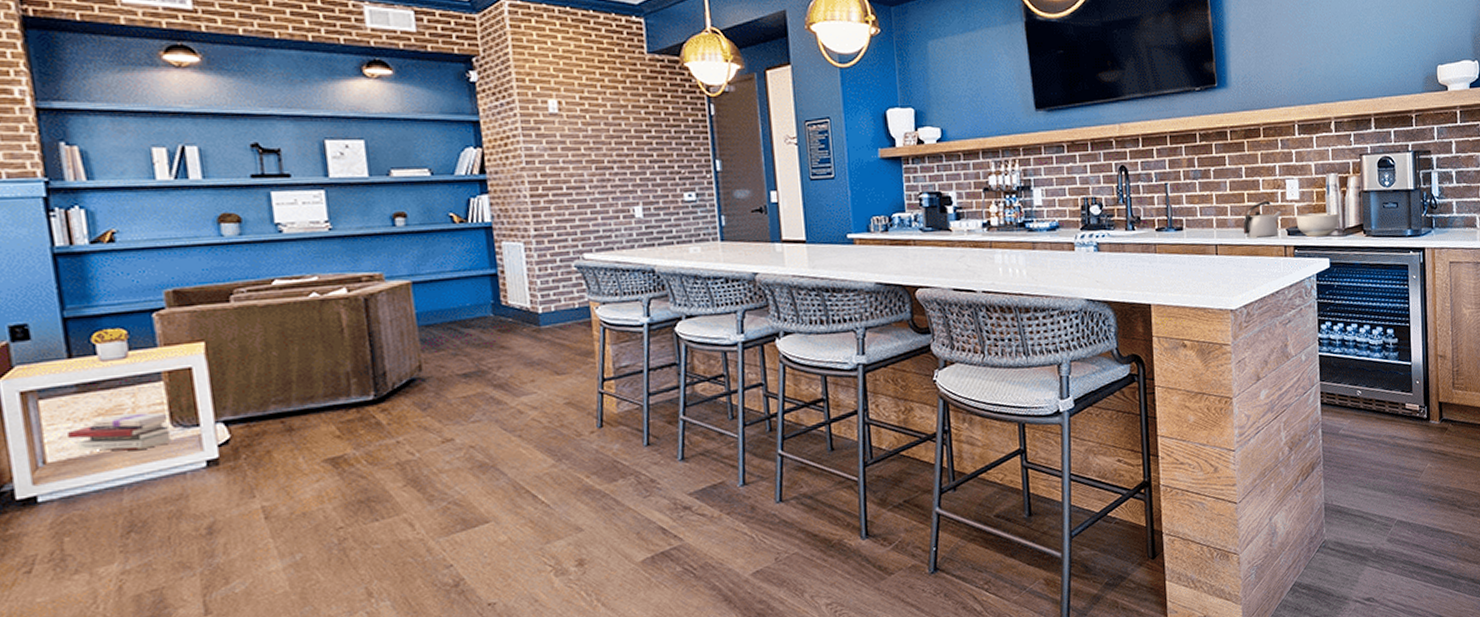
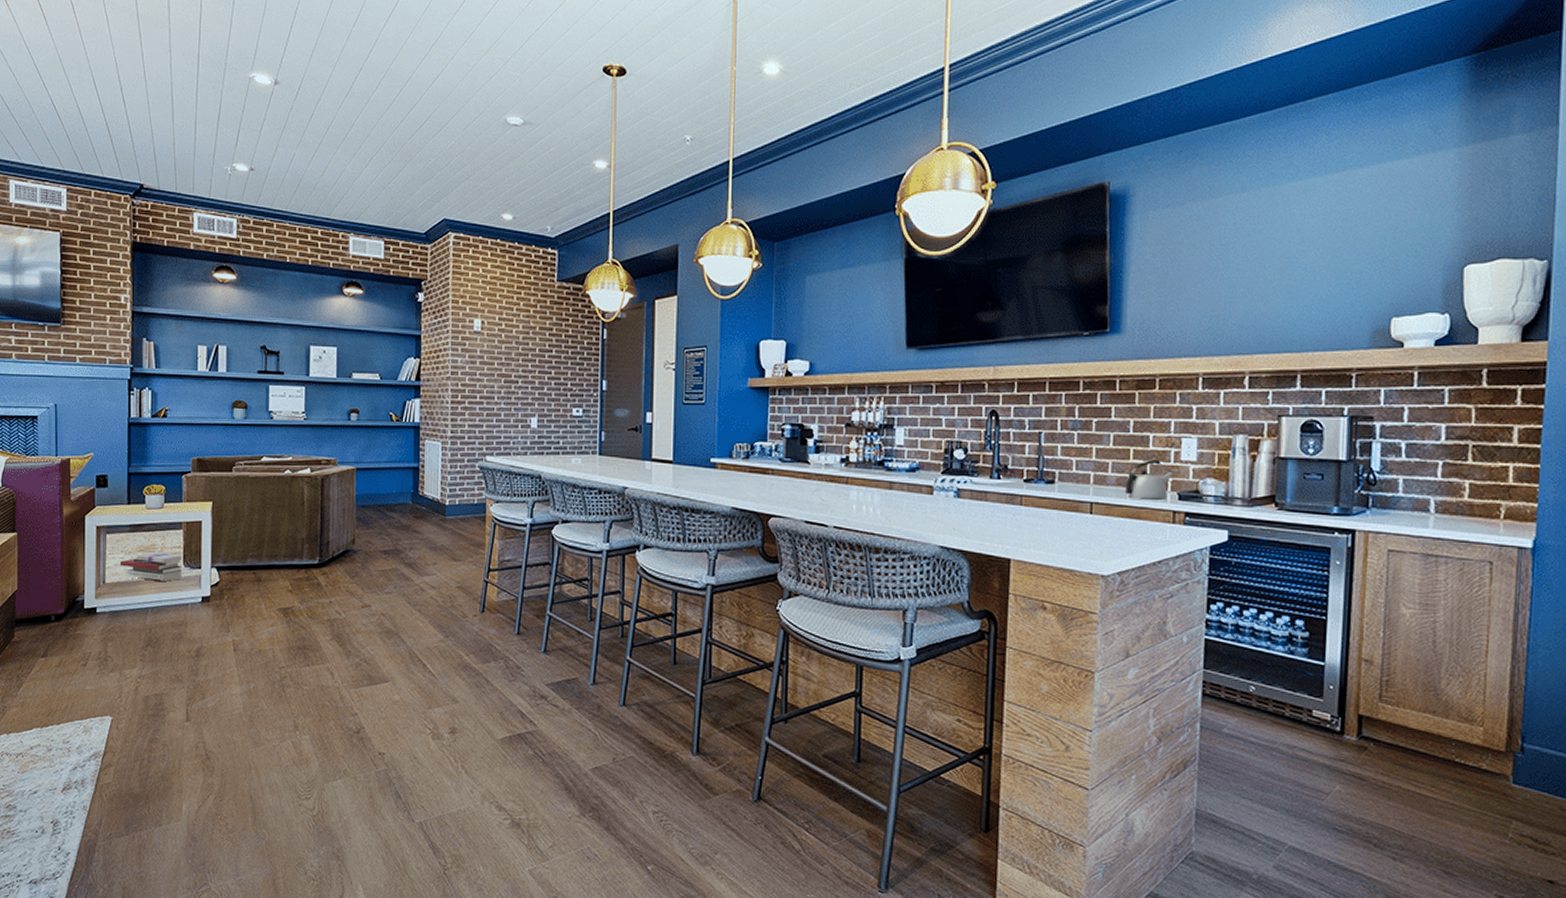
bowl: present [1296,212,1340,238] -> none [1190,477,1247,506]

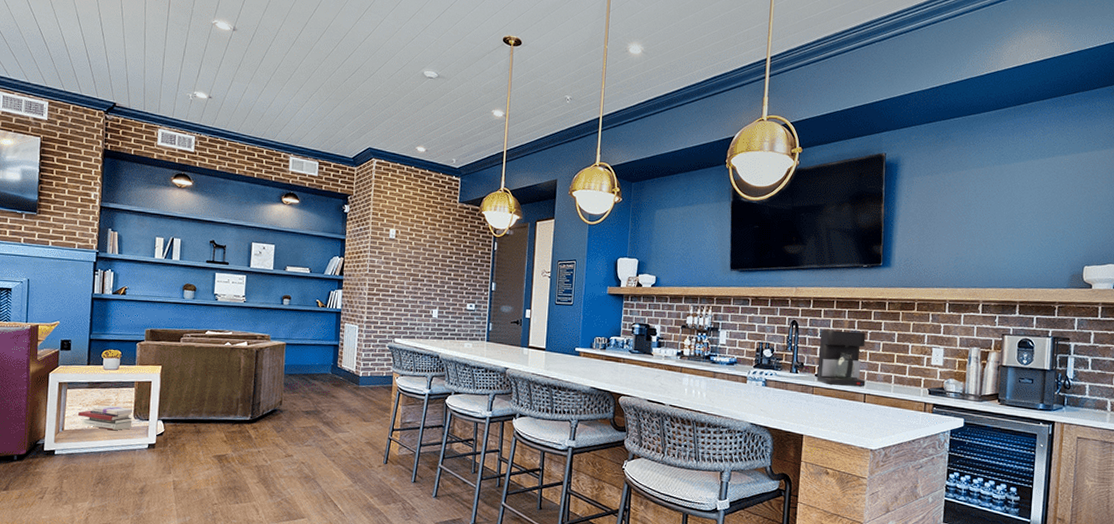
coffee maker: none [1026,420,1092,495] -> present [817,330,866,388]
kettle: present [1126,459,1173,501] -> none [890,363,925,394]

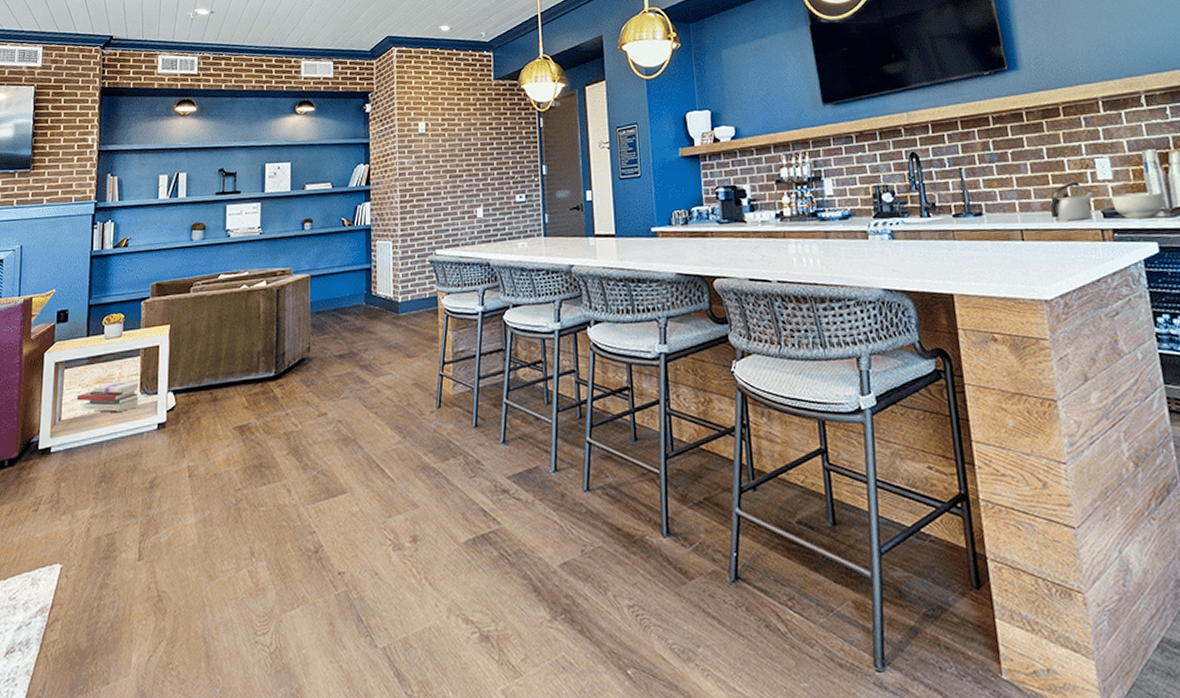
coffee maker: present [817,330,866,388] -> none [949,153,1020,226]
kettle: none [890,363,925,394] -> present [1050,181,1093,223]
bowl: none [937,378,978,400] -> present [1111,191,1165,220]

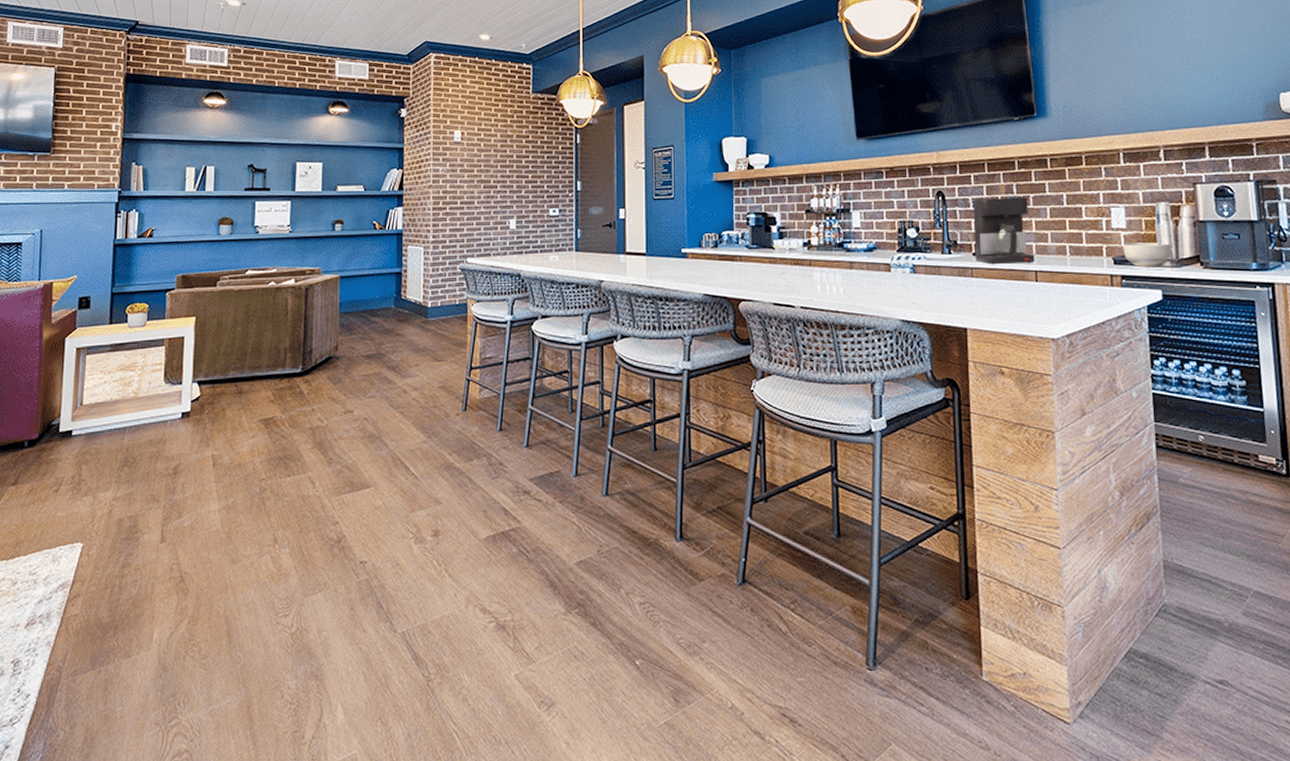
books: present [77,381,139,413] -> none [99,369,163,401]
coffee maker: none [949,153,1020,226] -> present [973,197,1035,265]
kettle: present [1050,181,1093,223] -> none [1065,228,1106,267]

